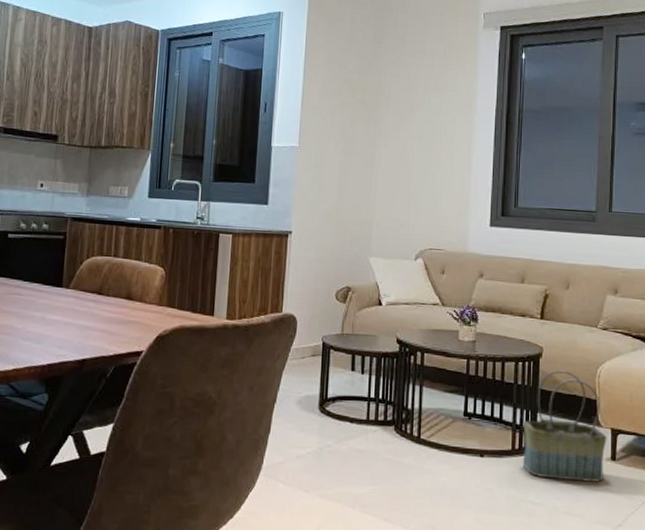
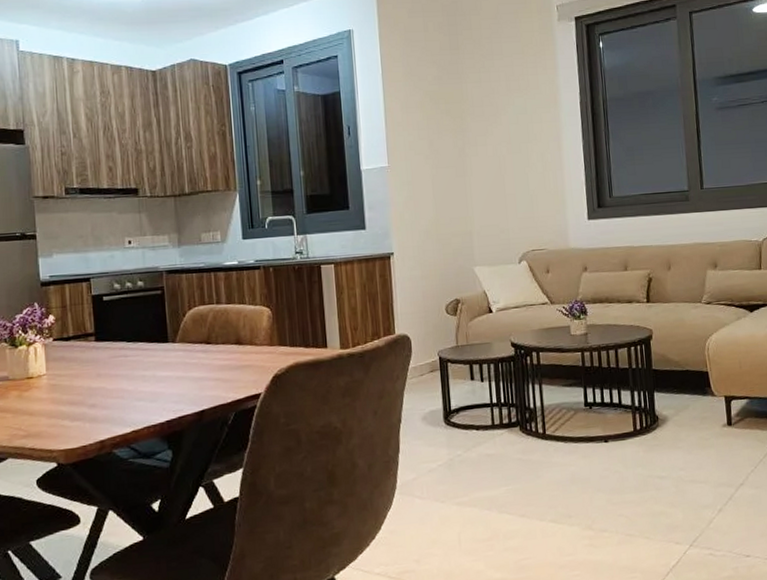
basket: present [522,370,607,483] -> none [641,348,722,453]

